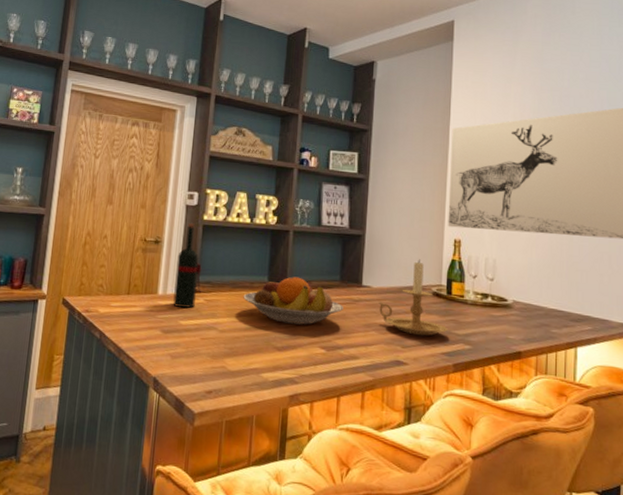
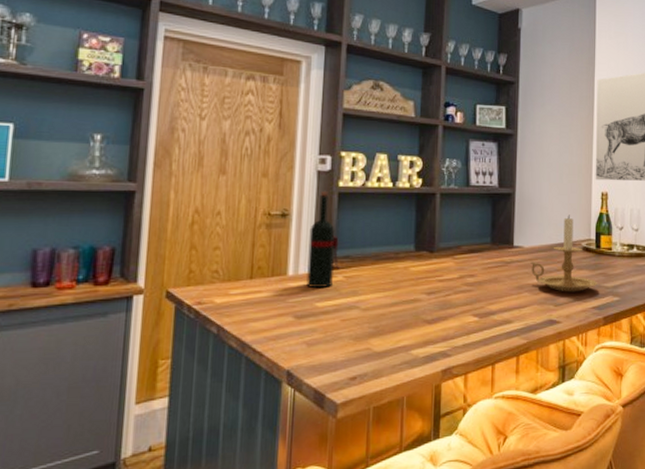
fruit bowl: present [243,276,344,325] -> none [387,242,495,294]

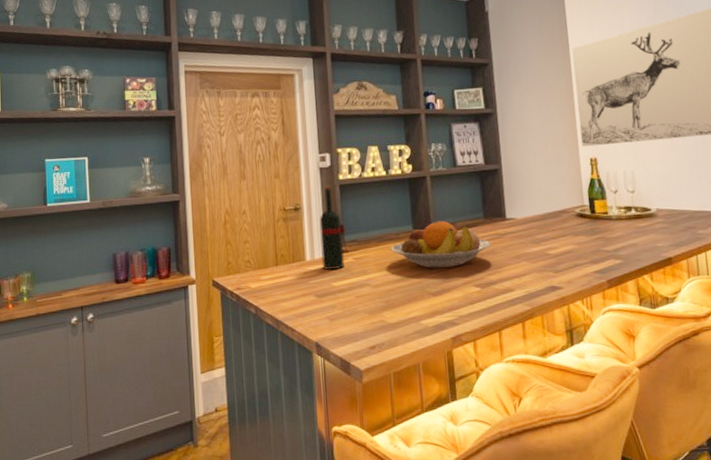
fruit bowl: none [387,242,495,294] -> present [391,220,492,268]
candle holder: present [530,215,597,292] -> none [525,183,597,259]

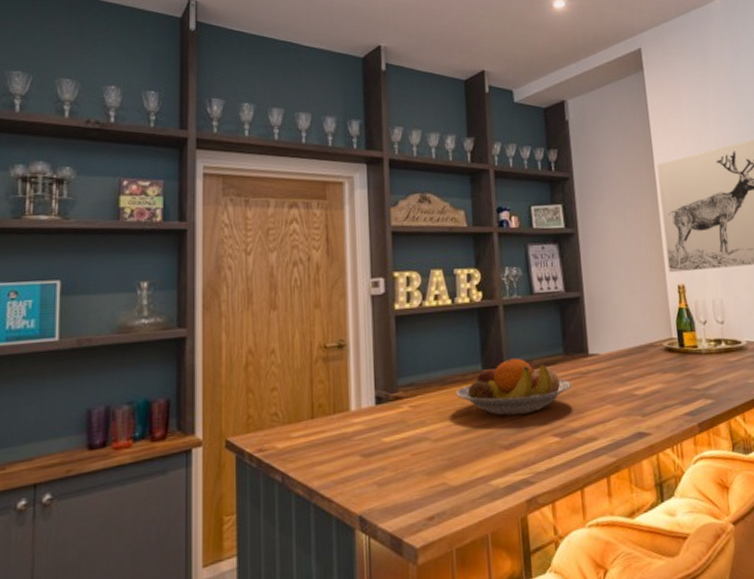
wine bottle: present [319,185,349,270] -> none [369,316,405,422]

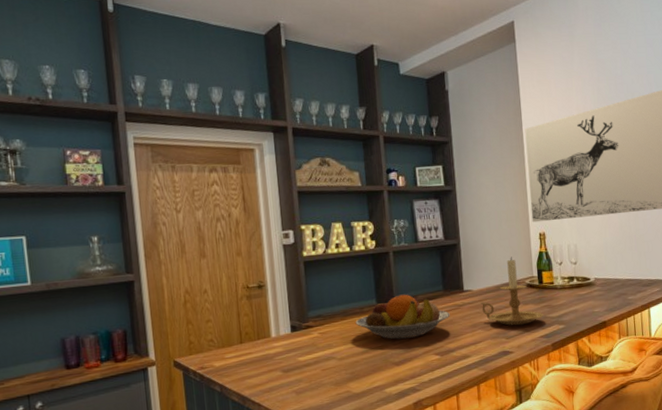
candle holder: none [609,313,687,400] -> present [481,257,543,326]

